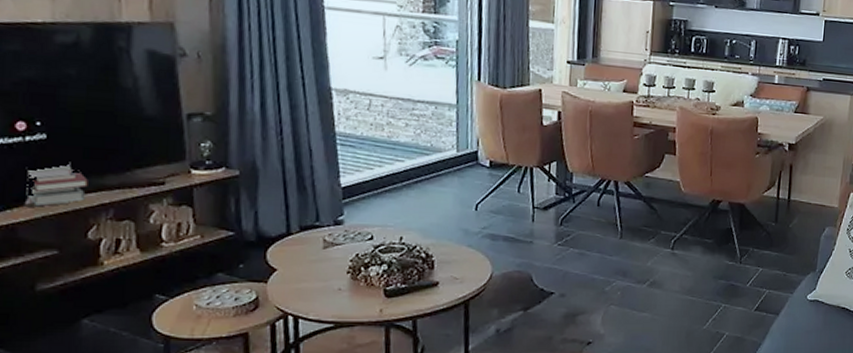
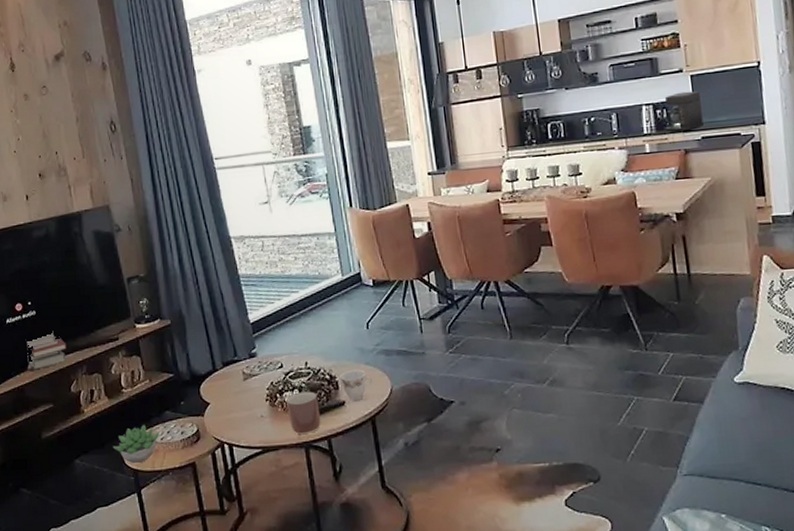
succulent plant: none [140,286,206,330] -> present [113,425,160,464]
mug: none [370,267,409,313] -> present [285,391,321,435]
teacup: none [437,250,472,282] -> present [339,369,372,401]
coffee maker: none [794,33,829,71] -> present [664,91,704,132]

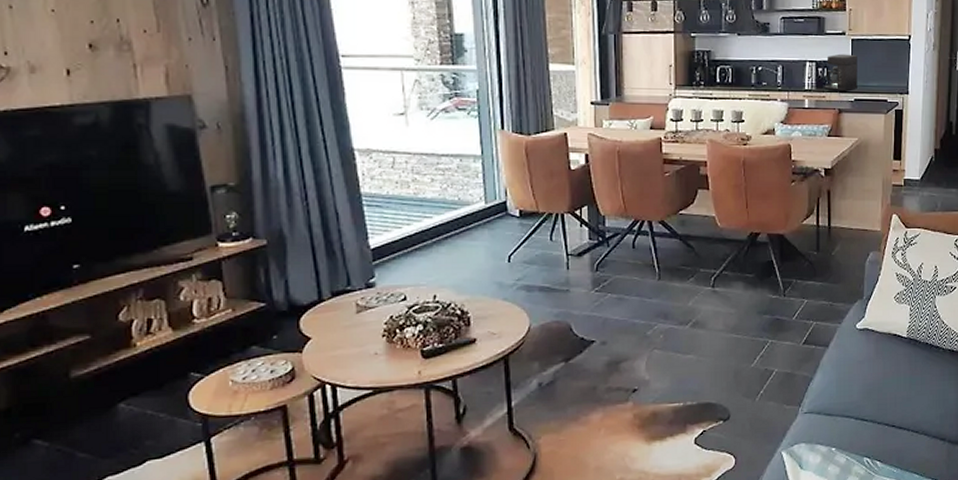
books: present [27,330,67,372] -> none [53,244,116,294]
succulent plant: present [113,425,160,464] -> none [175,362,242,408]
mug: present [285,391,321,435] -> none [406,327,447,375]
teacup: present [339,369,372,401] -> none [473,305,509,338]

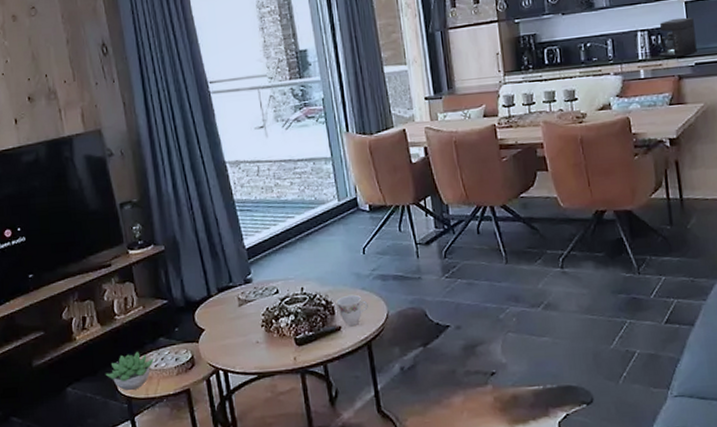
succulent plant: none [175,362,242,408] -> present [106,352,154,391]
teacup: none [473,305,509,338] -> present [336,294,368,326]

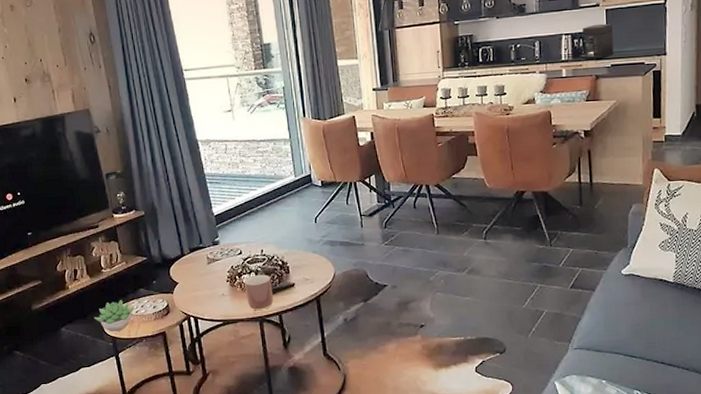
mug: none [281,317,317,361] -> present [243,274,274,311]
teacup: present [336,294,368,326] -> none [290,256,318,283]

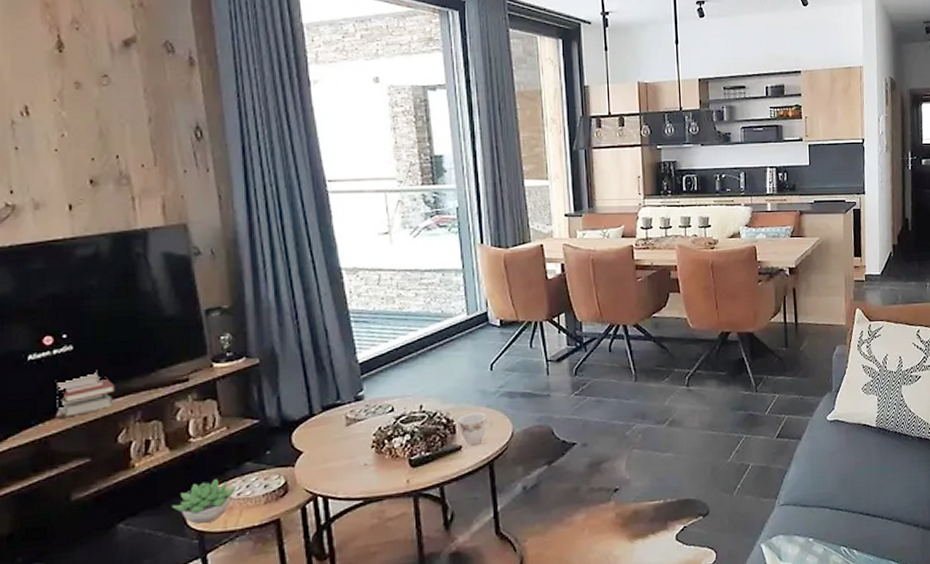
books: none [17,218,53,253] -> present [55,369,115,420]
mug: present [243,274,274,311] -> none [394,436,434,483]
teacup: none [290,256,318,283] -> present [458,412,493,445]
coffee maker: present [580,23,614,60] -> none [785,159,816,194]

